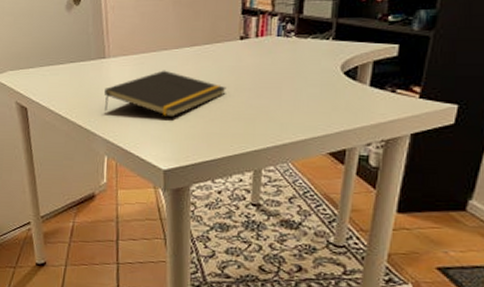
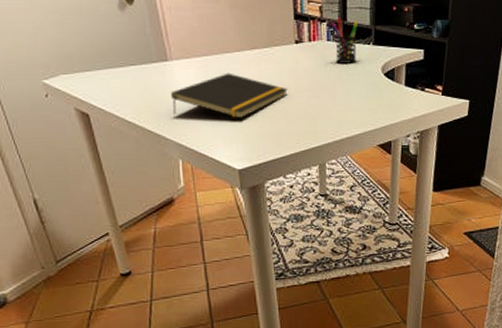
pen holder: none [283,11,317,61] -> present [330,17,359,63]

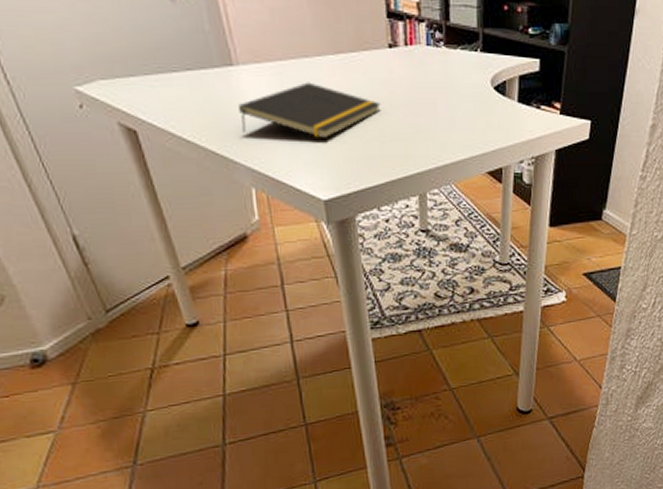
pen holder: present [330,17,359,63] -> none [430,17,464,74]

